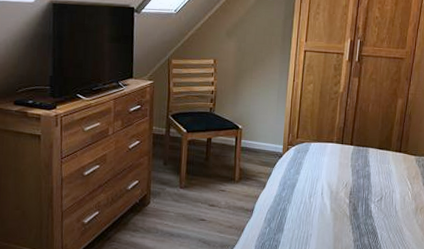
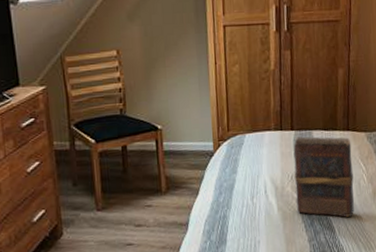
book: none [347,151,401,227] -> present [293,136,354,218]

